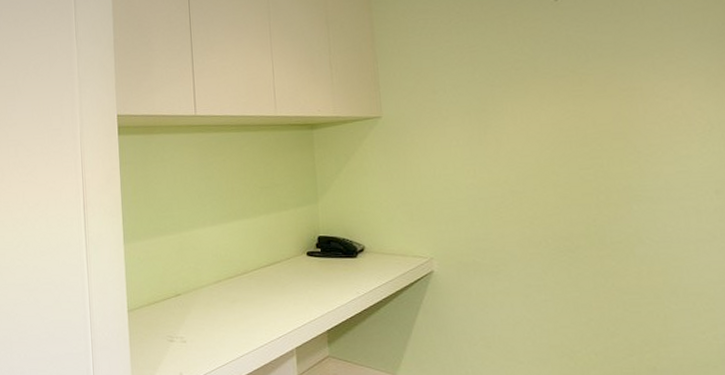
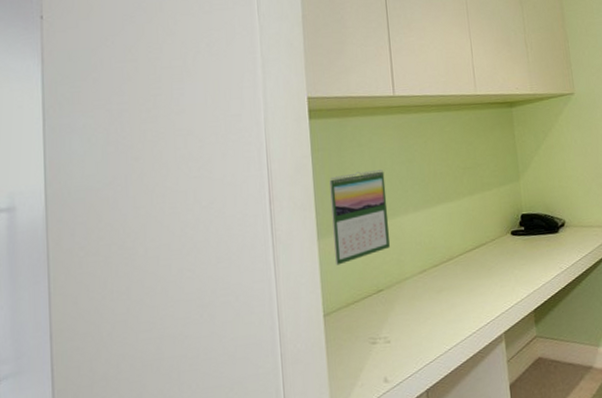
calendar: none [135,184,188,268] -> present [329,169,390,266]

